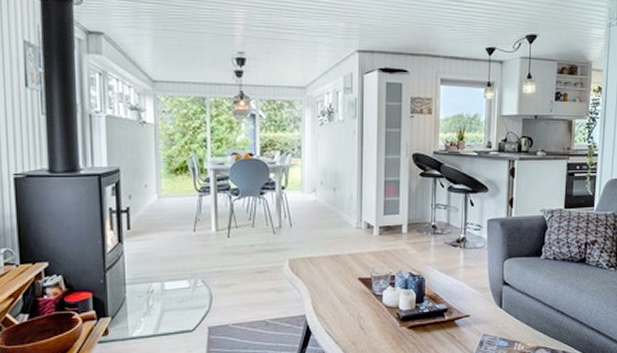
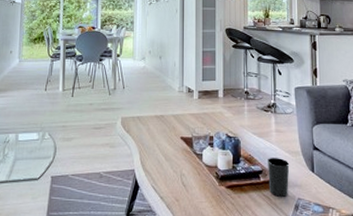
cup: none [452,295,477,334] -> present [267,158,290,197]

